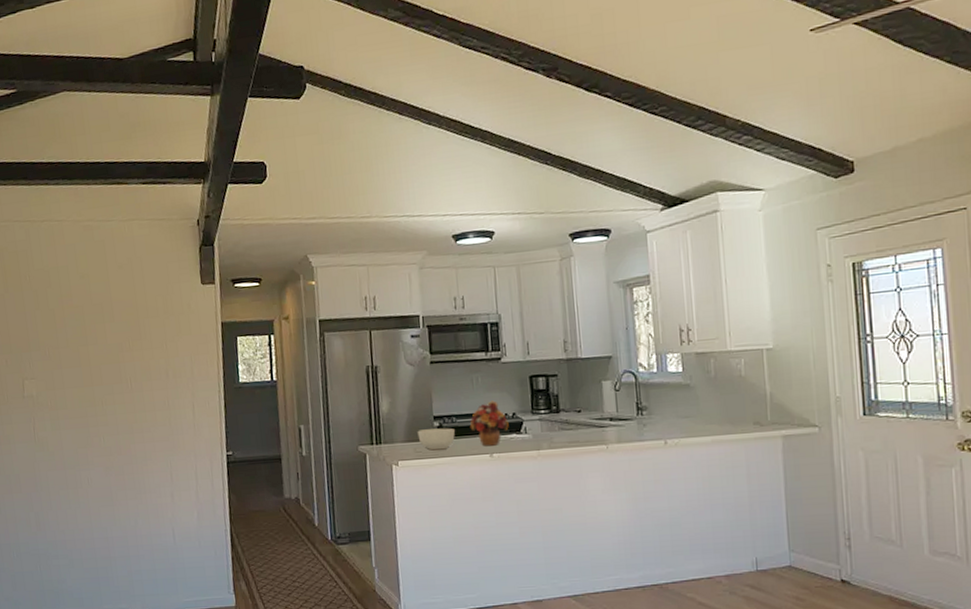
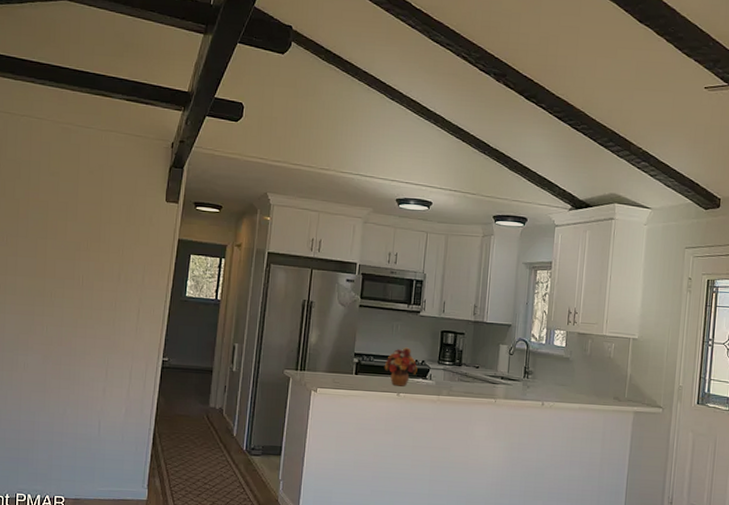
bowl: present [417,427,456,451] -> none [338,363,372,384]

